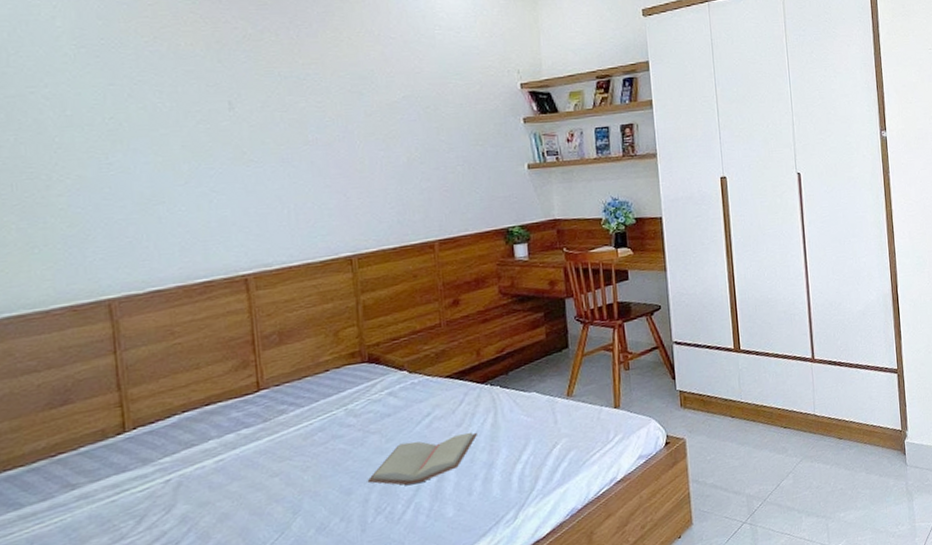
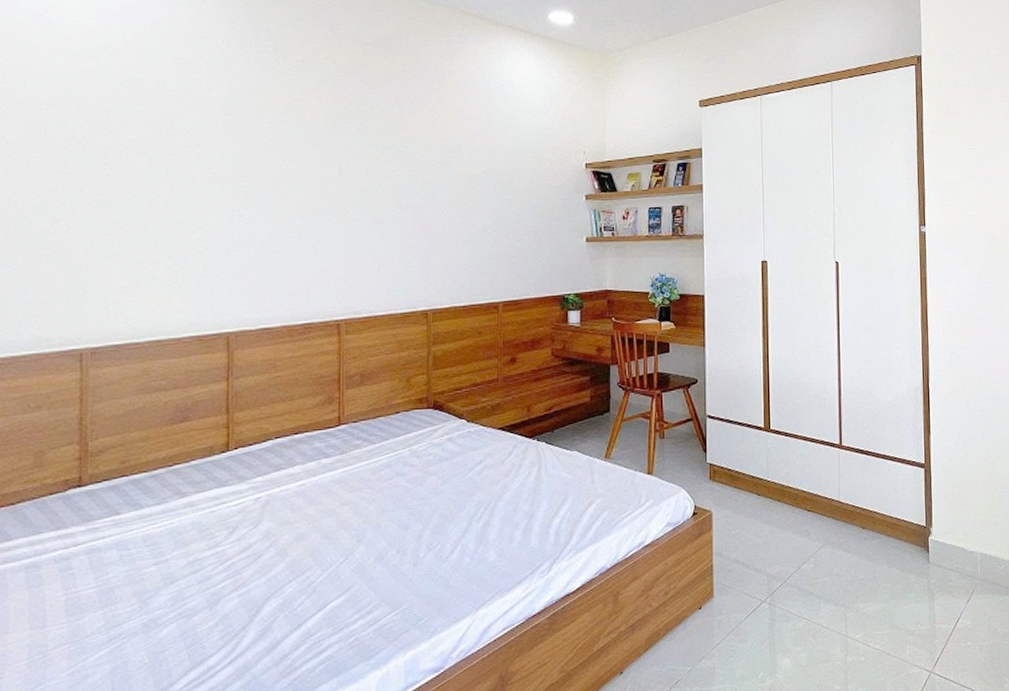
paperback book: present [367,431,477,486] -> none [422,482,521,527]

